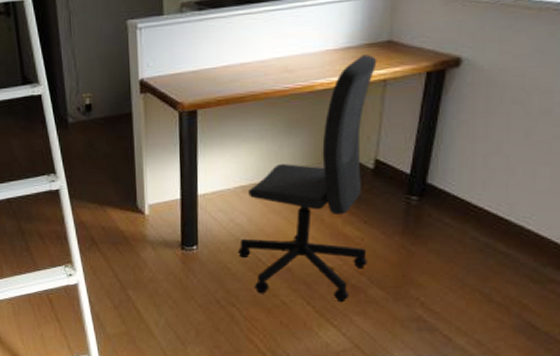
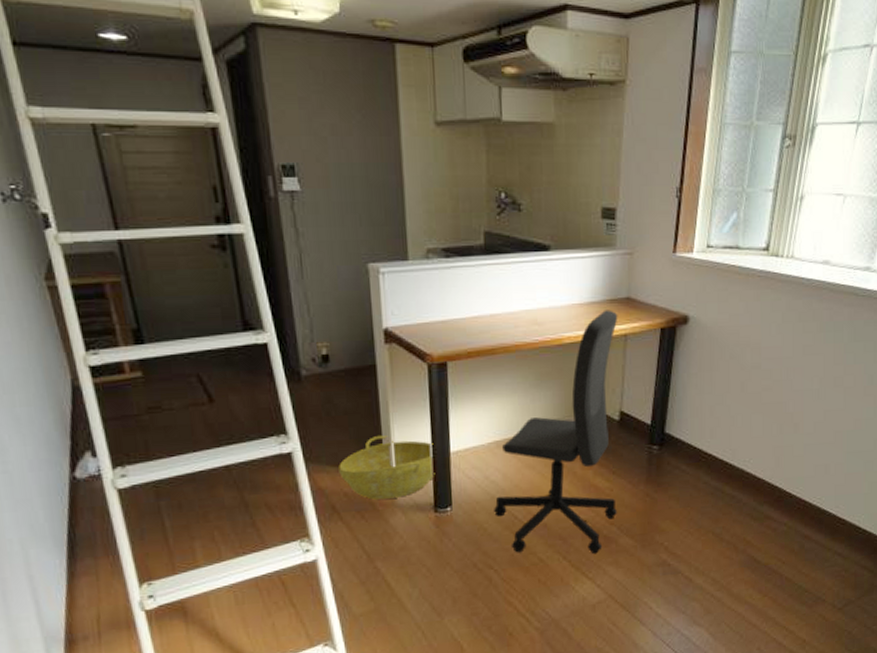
basket: none [98,177,183,234] -> present [339,436,435,500]

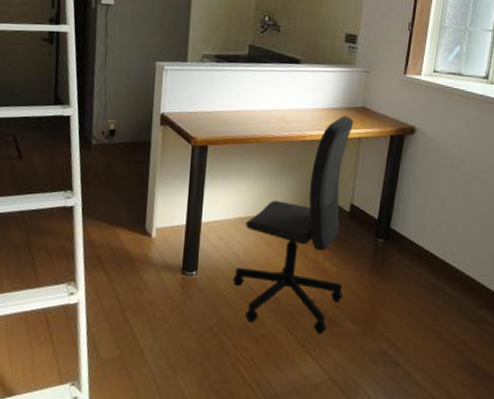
basket: present [339,436,435,500] -> none [108,201,188,257]

